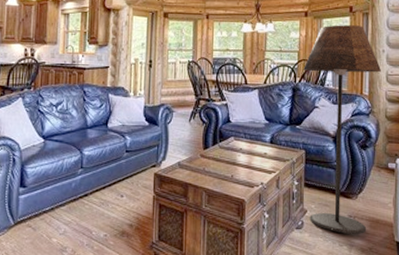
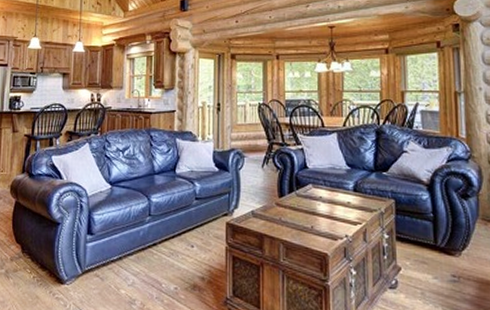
floor lamp: present [303,25,382,234] -> none [387,61,480,298]

